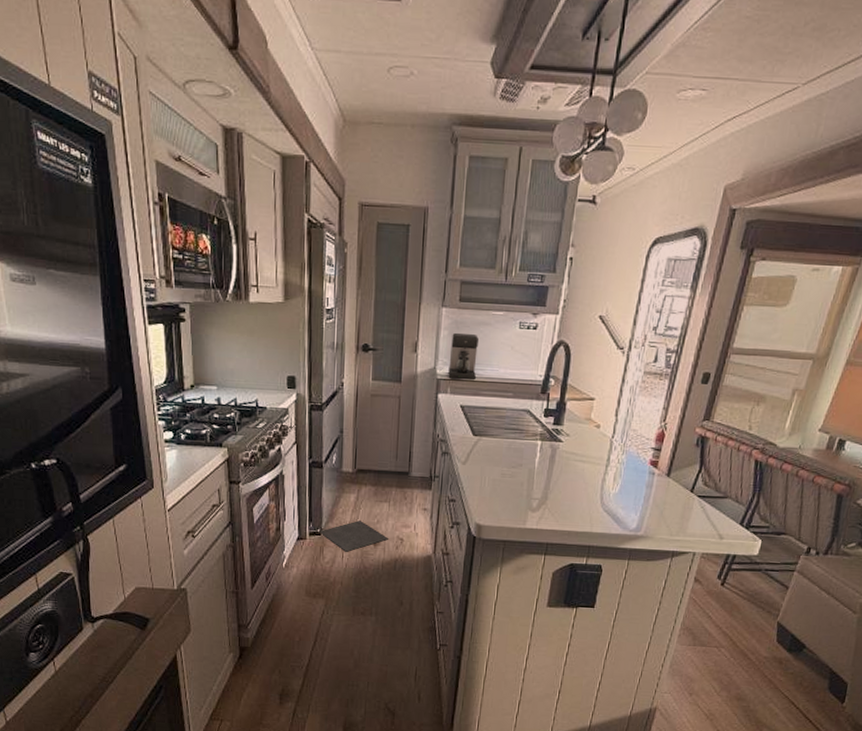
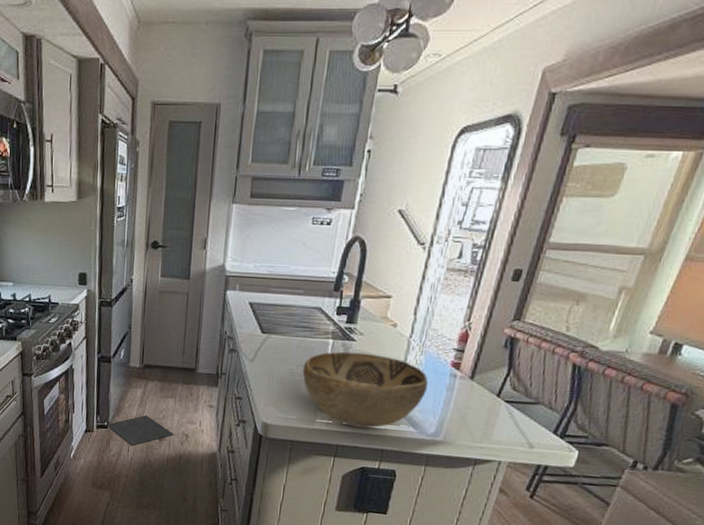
coffee maker: present [448,332,479,381] -> none [237,229,269,277]
decorative bowl: none [513,452,629,526] -> present [302,351,428,429]

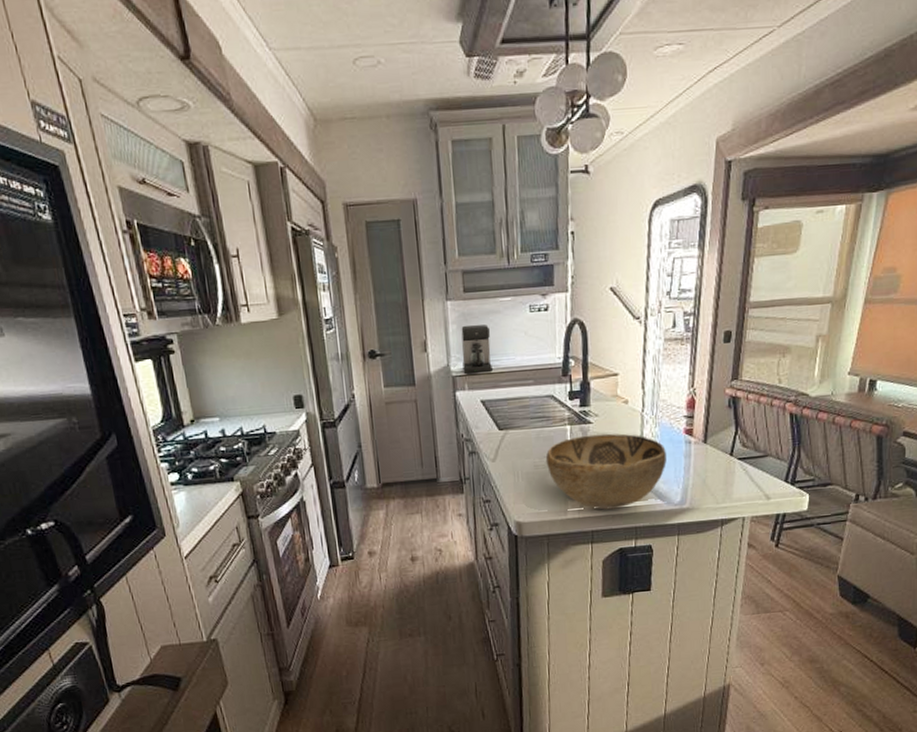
door mat: present [106,415,174,446] -> none [351,537,426,573]
coffee maker: none [237,229,269,277] -> present [461,324,492,375]

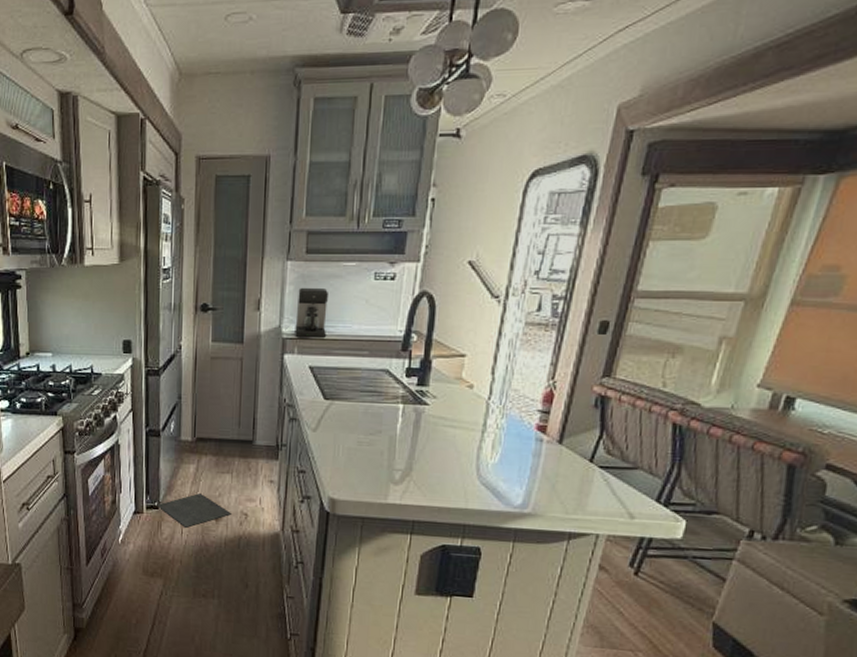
door mat: none [351,537,426,573] -> present [157,493,231,528]
decorative bowl: present [545,433,666,510] -> none [371,417,511,502]

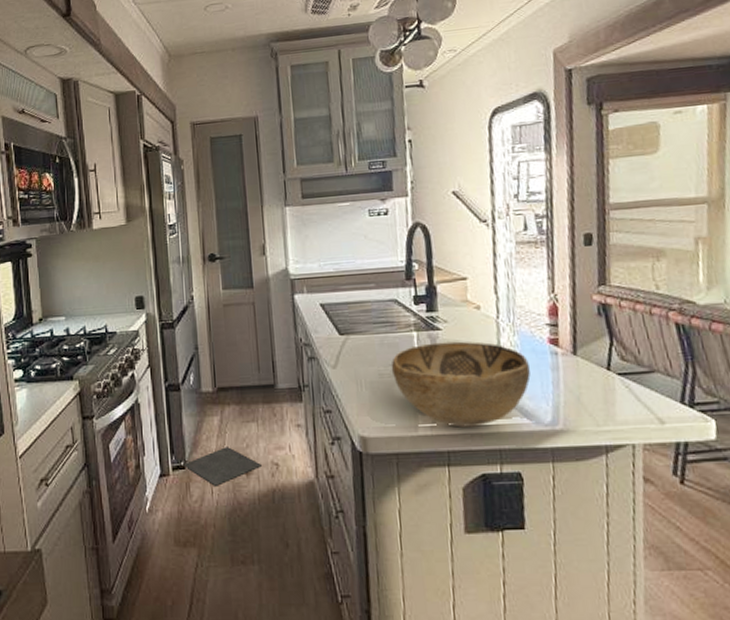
coffee maker: present [295,287,328,339] -> none [299,228,332,278]
decorative bowl: none [371,417,511,502] -> present [391,341,531,428]

